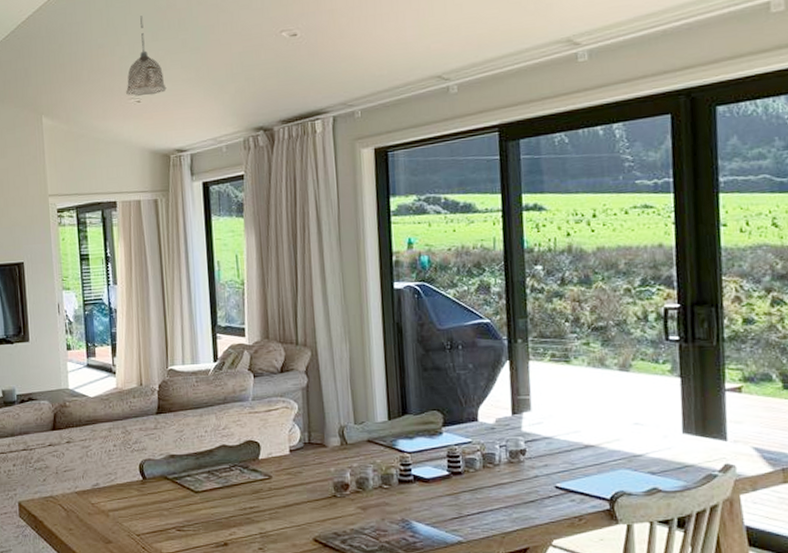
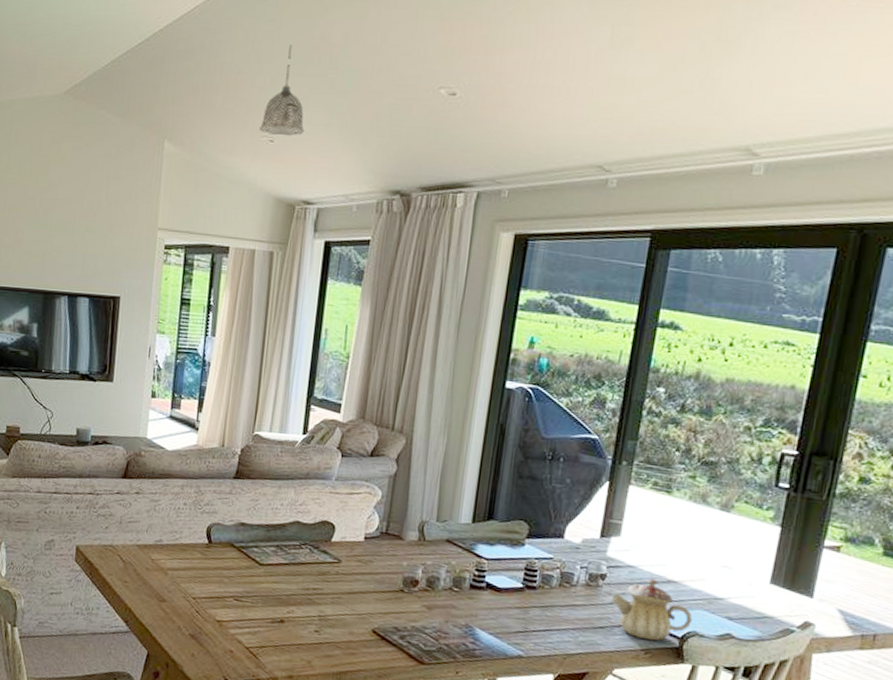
teapot: none [535,446,617,507] -> present [611,578,693,641]

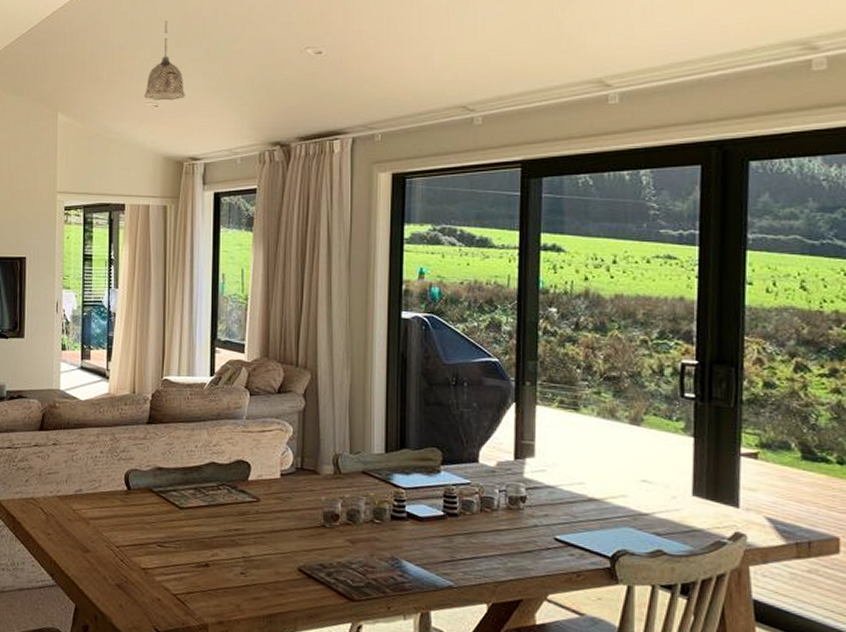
teapot: present [611,578,693,641] -> none [535,498,620,562]

